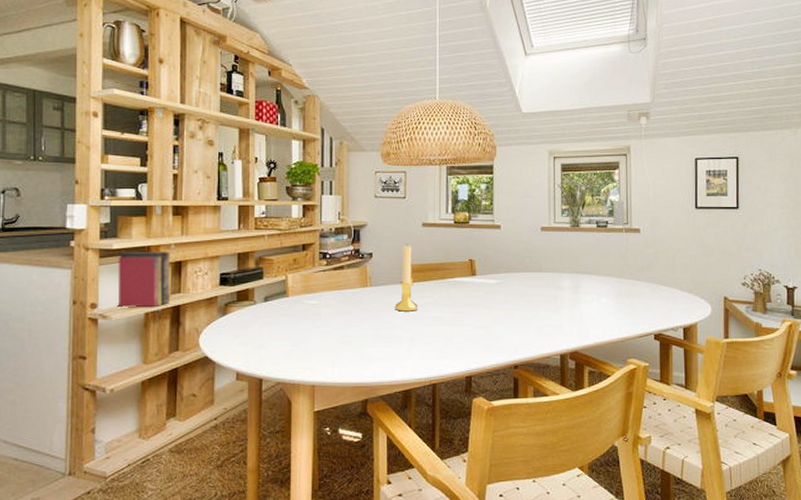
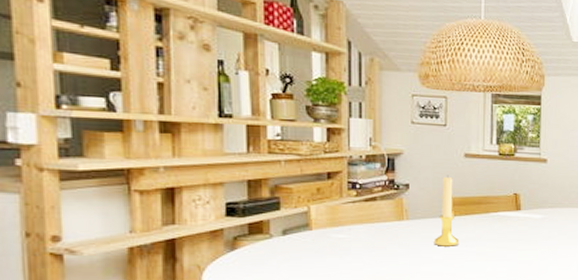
books: present [117,251,171,308] -> none [86,173,161,241]

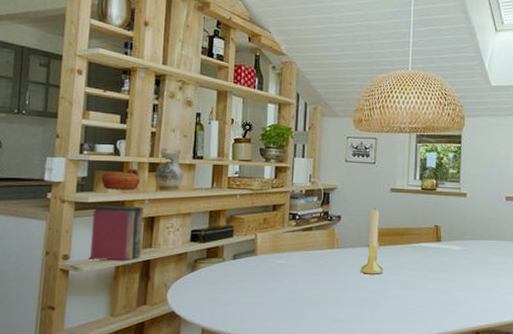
books: none [86,173,161,241] -> present [90,205,145,261]
ceramic pot: none [93,129,150,156] -> present [101,169,141,191]
ceramic pitcher: none [167,103,208,158] -> present [154,148,184,192]

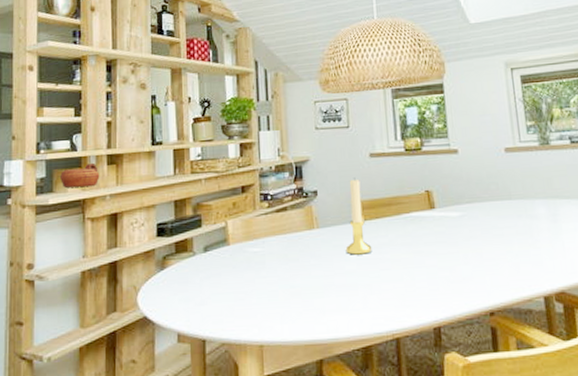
books: present [90,205,145,261] -> none [54,203,107,266]
ceramic pitcher: present [154,148,184,192] -> none [113,136,144,185]

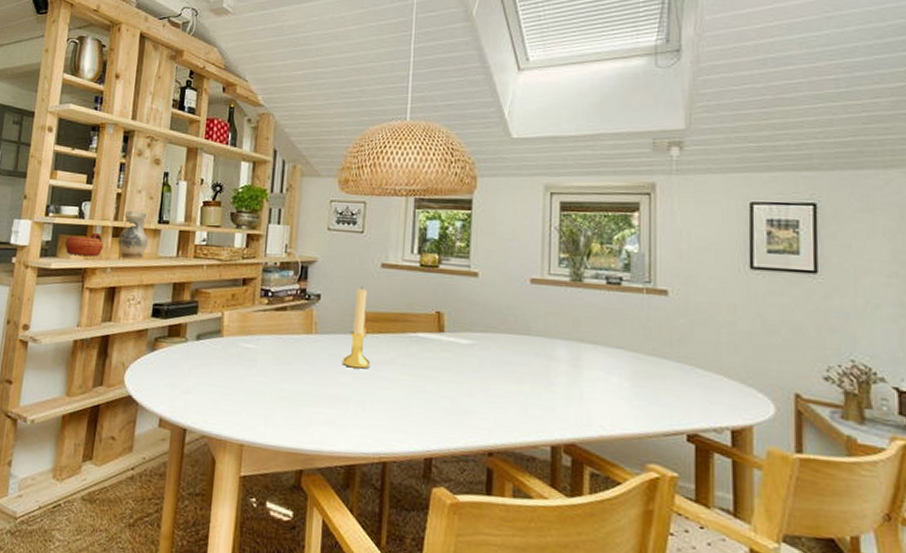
ceramic pitcher: none [113,136,144,185] -> present [117,211,148,260]

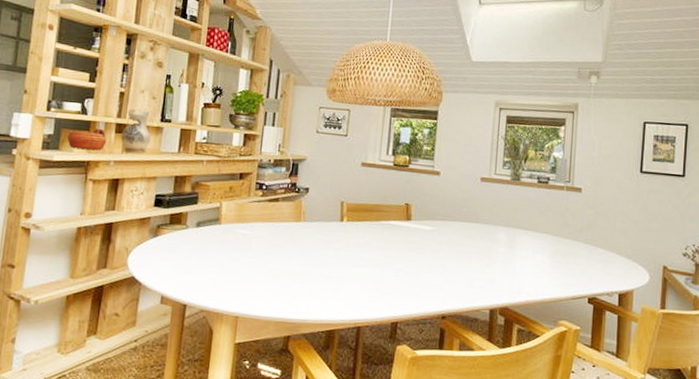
candle holder: present [342,286,371,369] -> none [326,182,350,251]

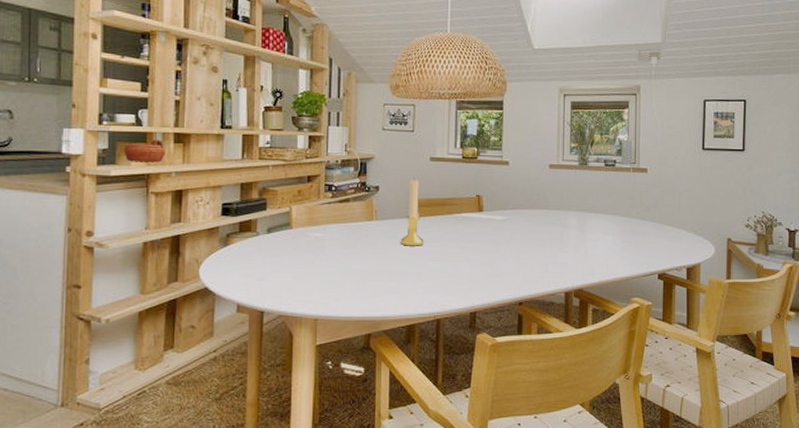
ceramic pitcher: present [120,109,151,155] -> none [180,117,211,164]
candle holder: none [326,182,350,251] -> present [400,177,424,246]

